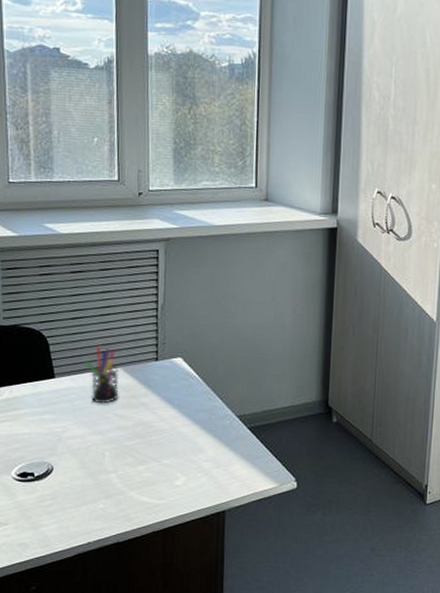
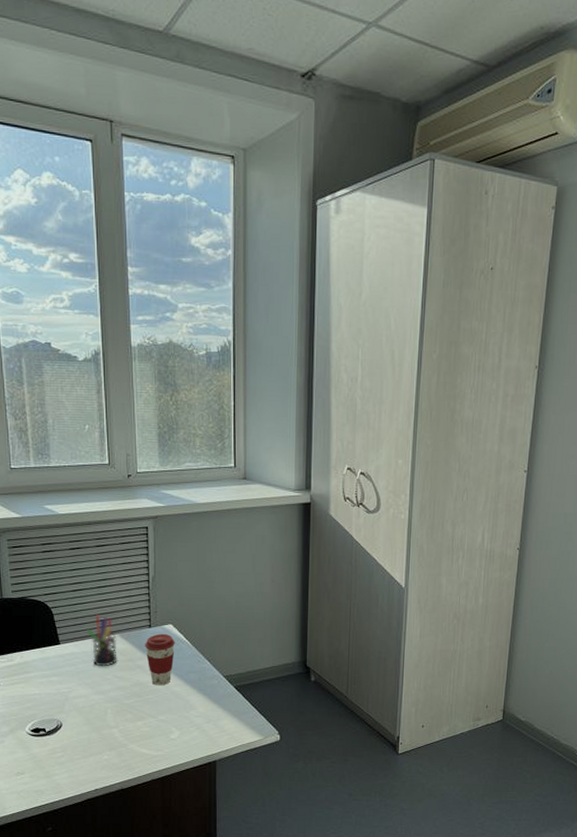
coffee cup: none [150,367,184,426] -> present [145,633,175,686]

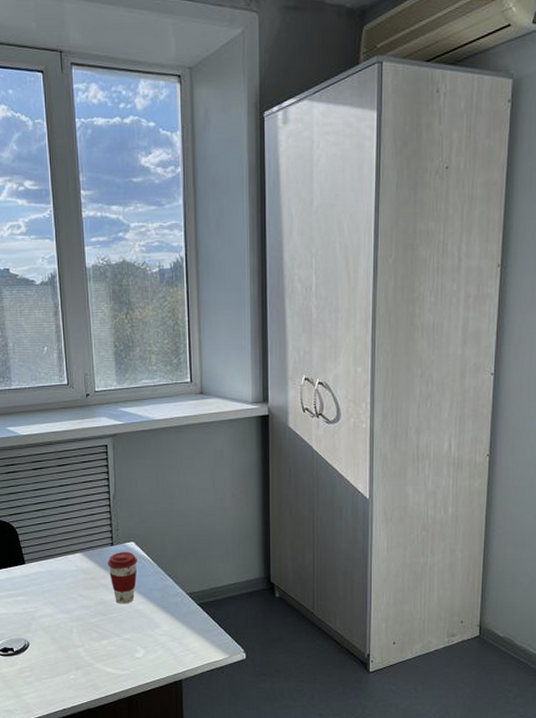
pen holder: present [87,615,117,667] -> none [51,534,81,586]

